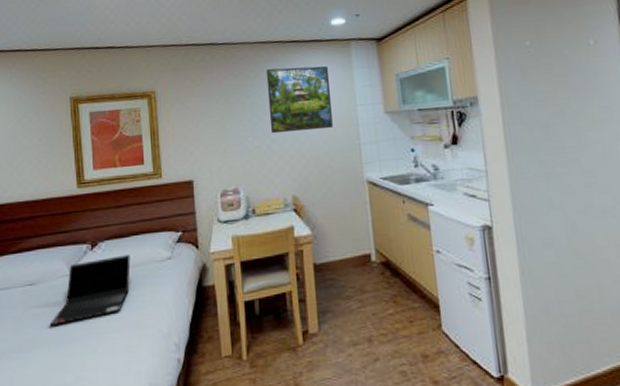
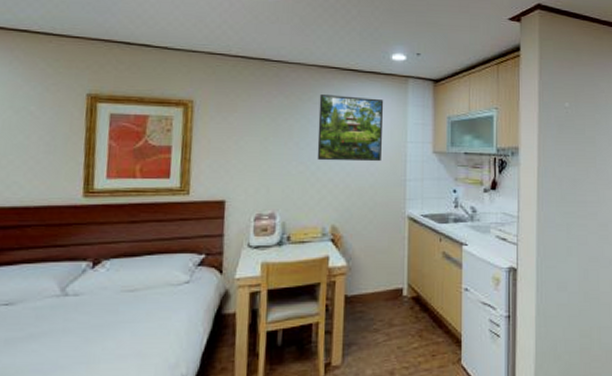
laptop computer: present [49,255,131,326] -> none [26,276,140,353]

